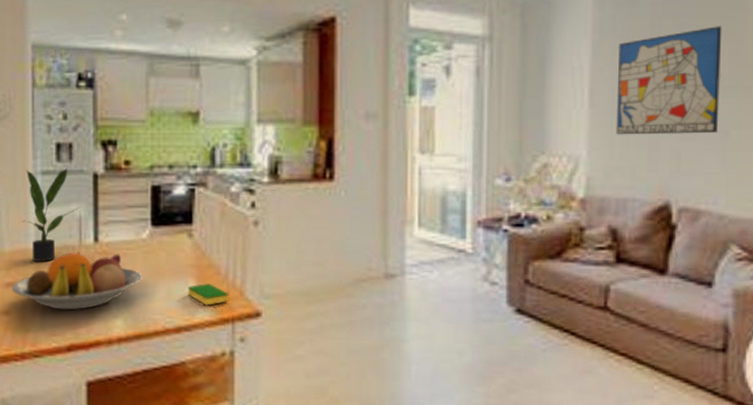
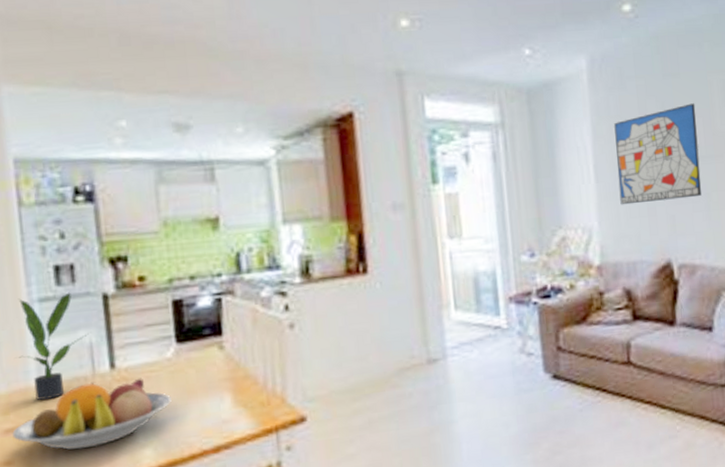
dish sponge: present [188,283,230,305] -> none [224,395,271,419]

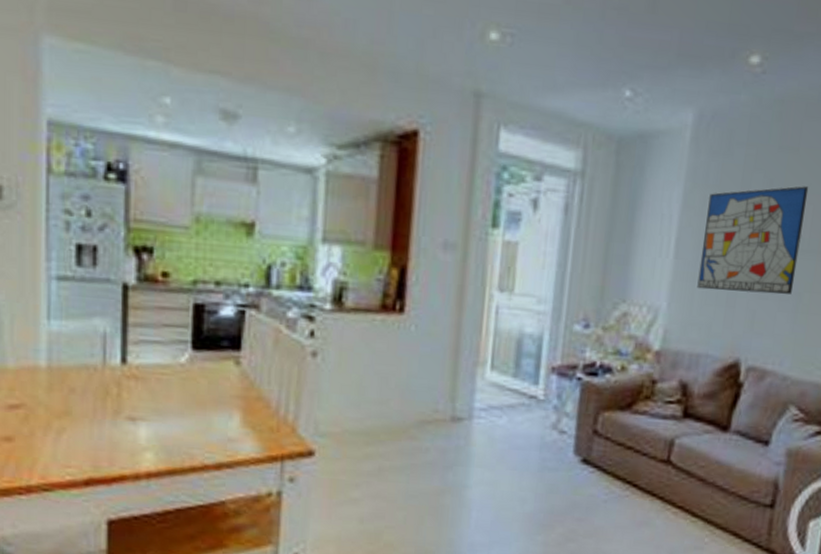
fruit bowl: present [12,378,171,450] -> none [16,373,179,441]
potted plant: present [18,292,89,400] -> none [31,272,104,383]

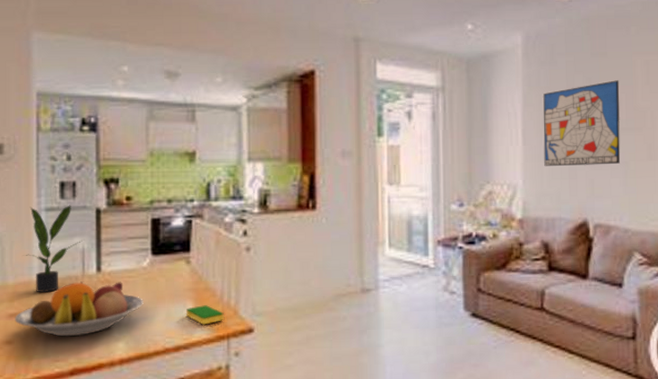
fruit bowl: none [16,373,179,441] -> present [15,281,143,337]
potted plant: none [31,272,104,383] -> present [26,205,82,292]
dish sponge: none [232,417,280,441] -> present [186,305,225,325]

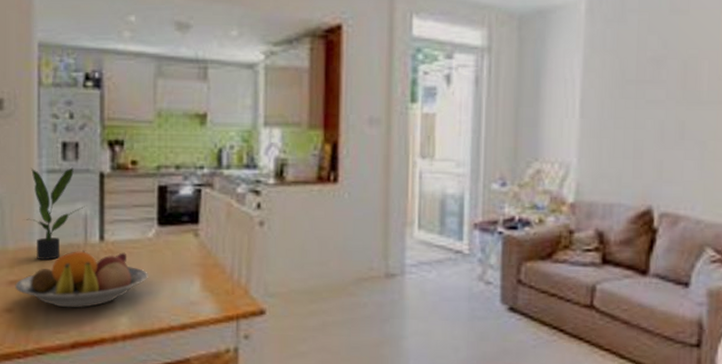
dish sponge: present [186,305,225,325] -> none [194,282,235,304]
wall art: present [543,80,621,167] -> none [604,43,703,144]

